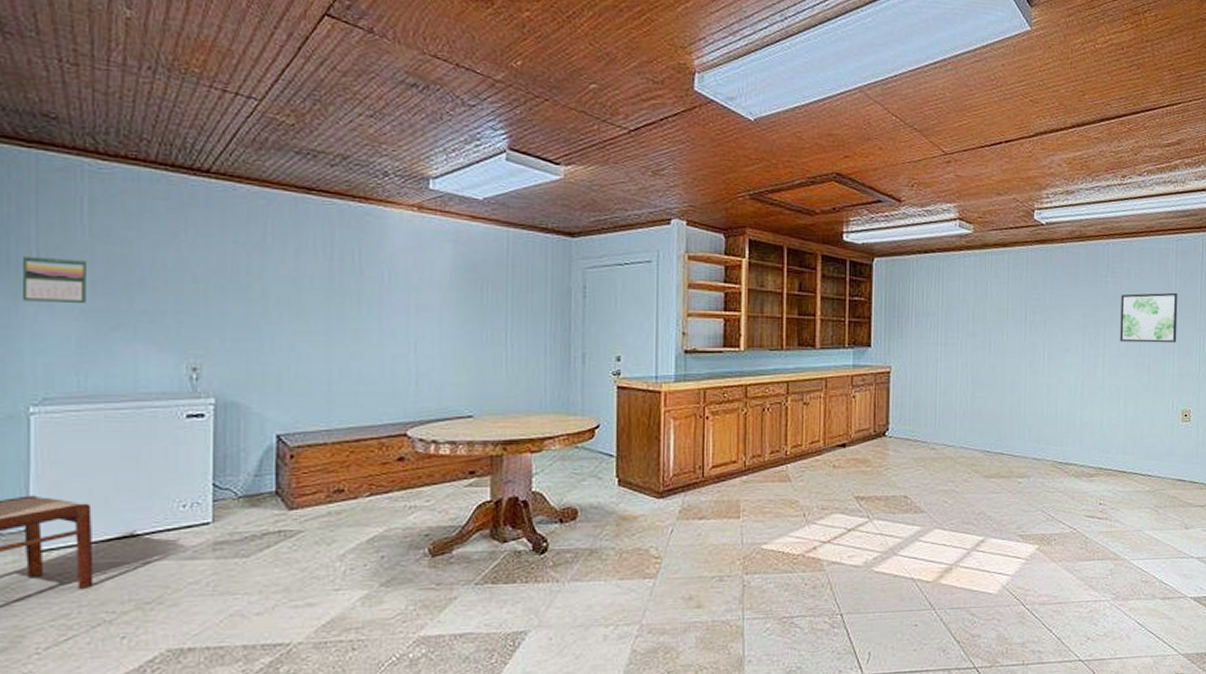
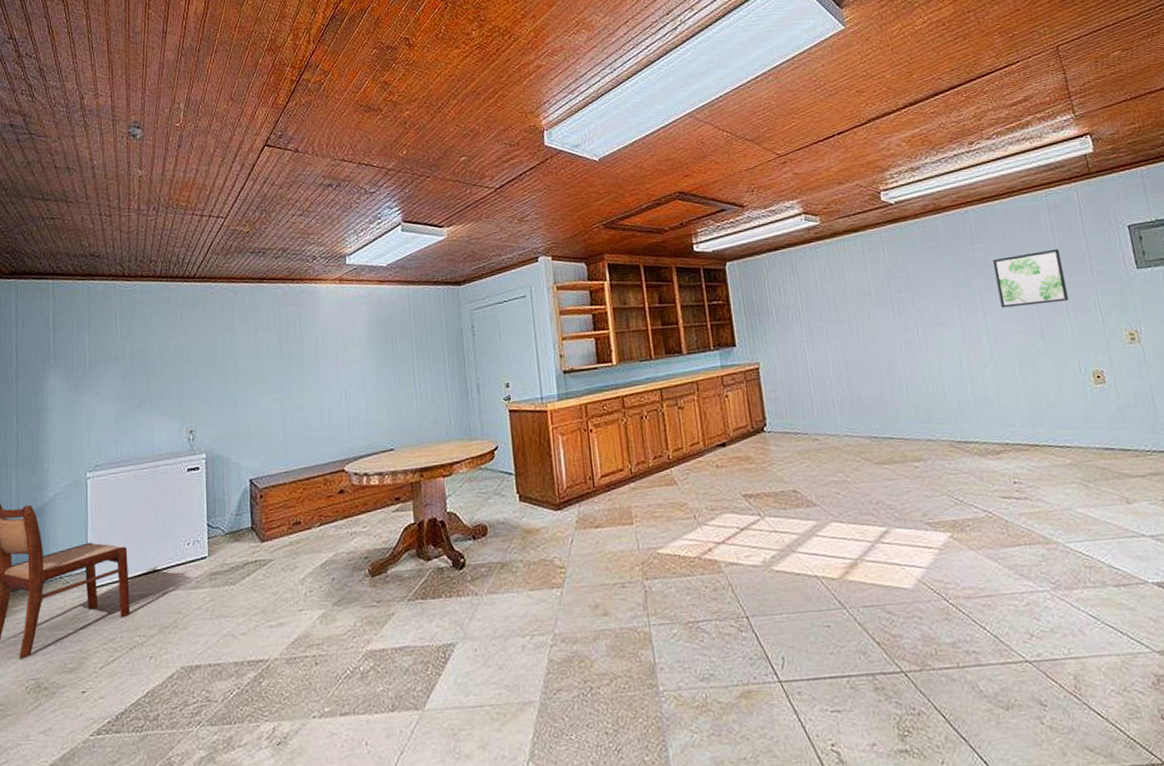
calendar: present [21,255,86,303] -> none [80,356,120,393]

